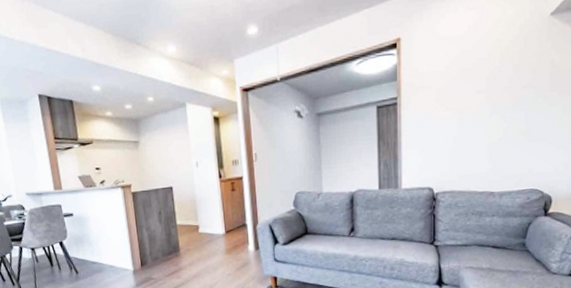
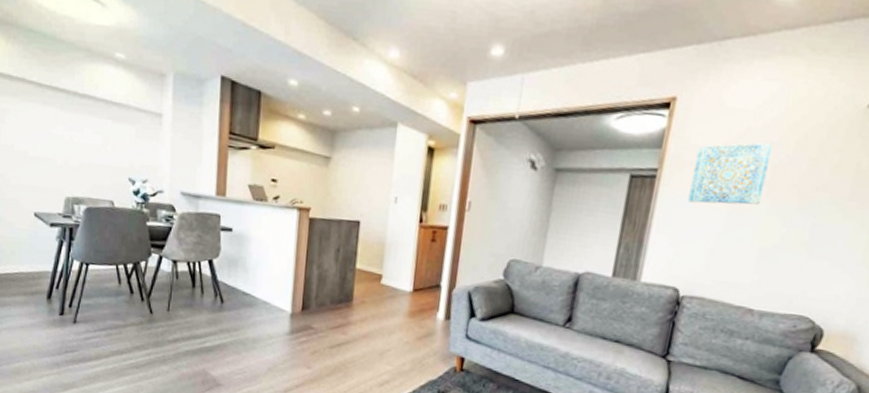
wall art: none [425,58,484,119] -> present [687,142,774,205]

